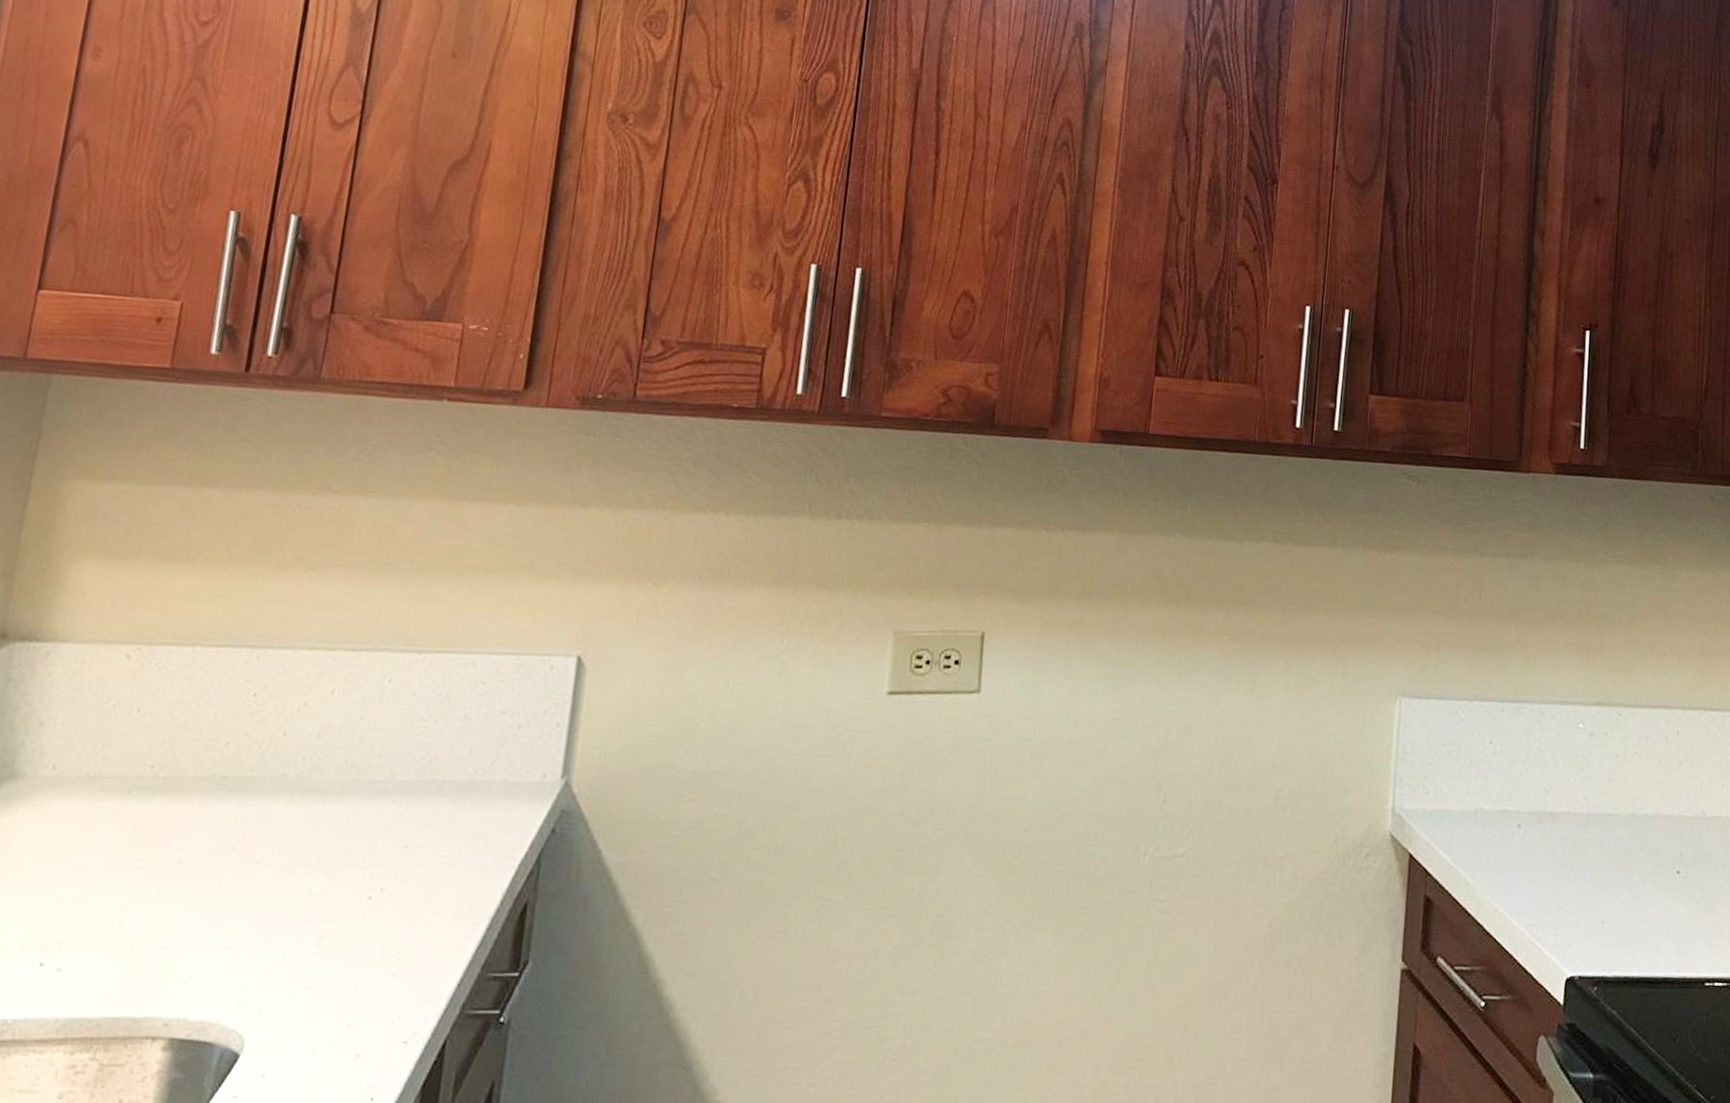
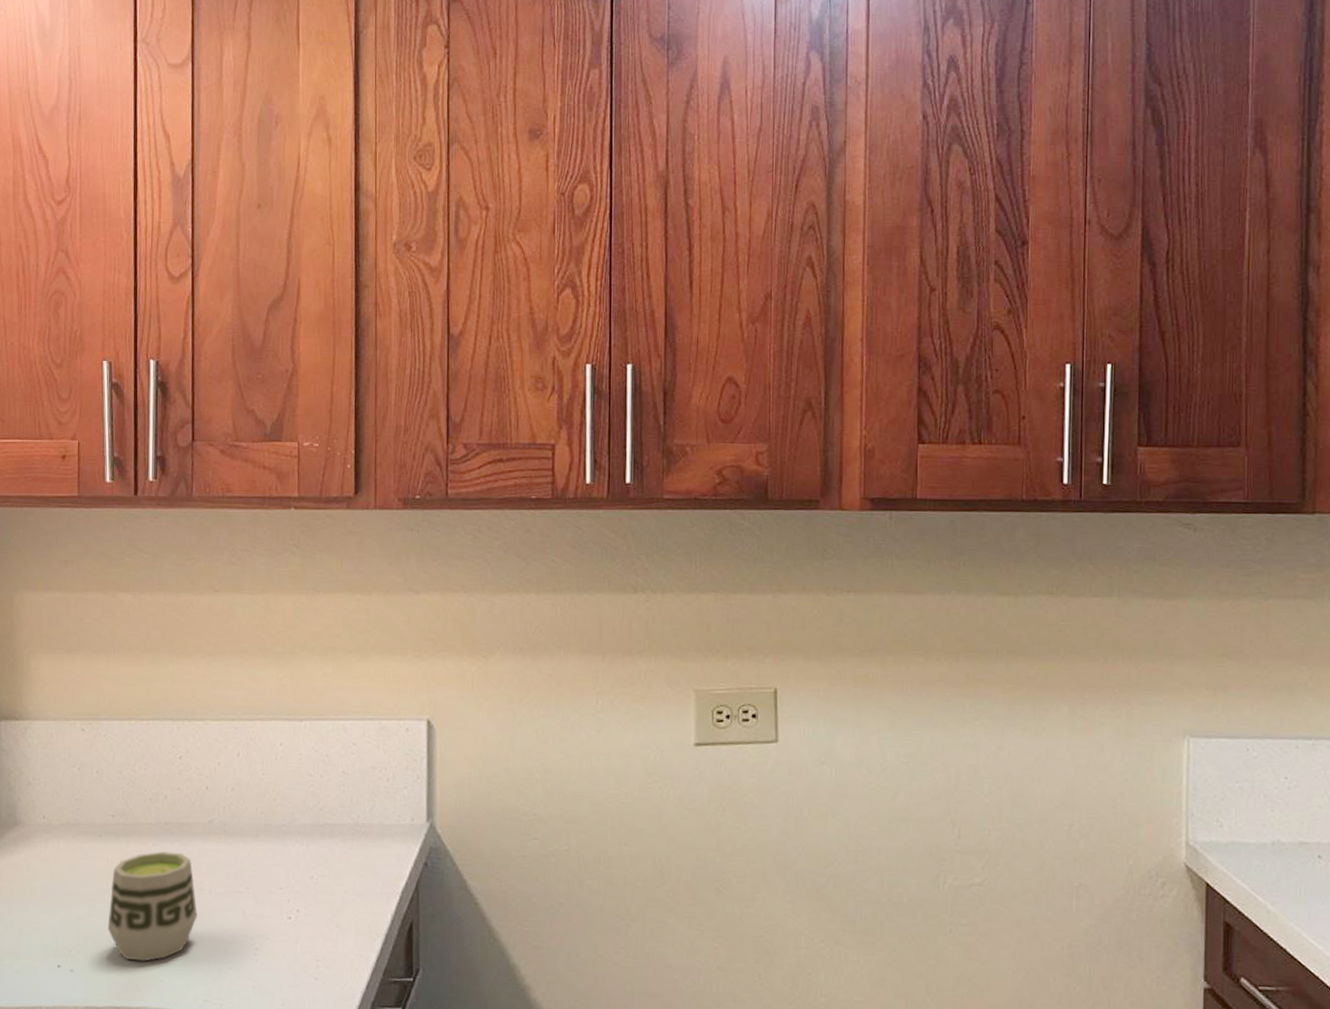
cup: none [119,812,250,957] -> present [107,850,198,962]

